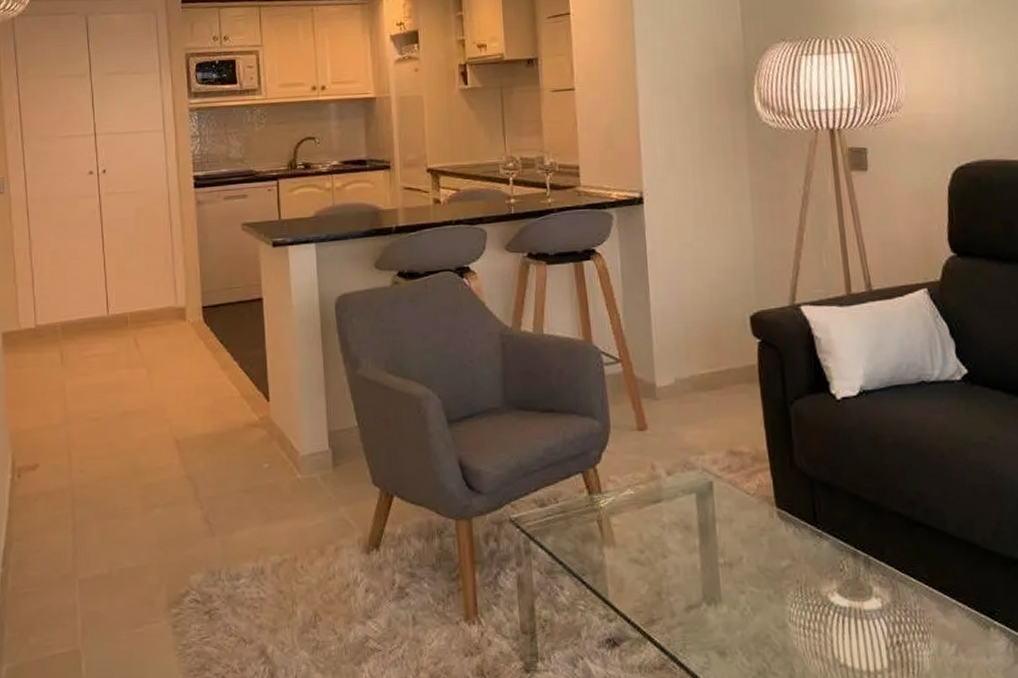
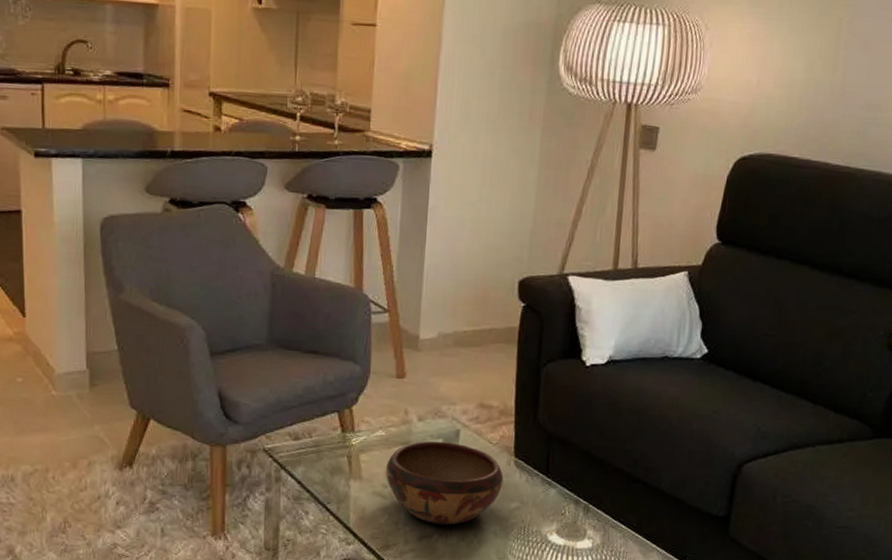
decorative bowl: none [640,496,769,592] -> present [386,441,504,526]

